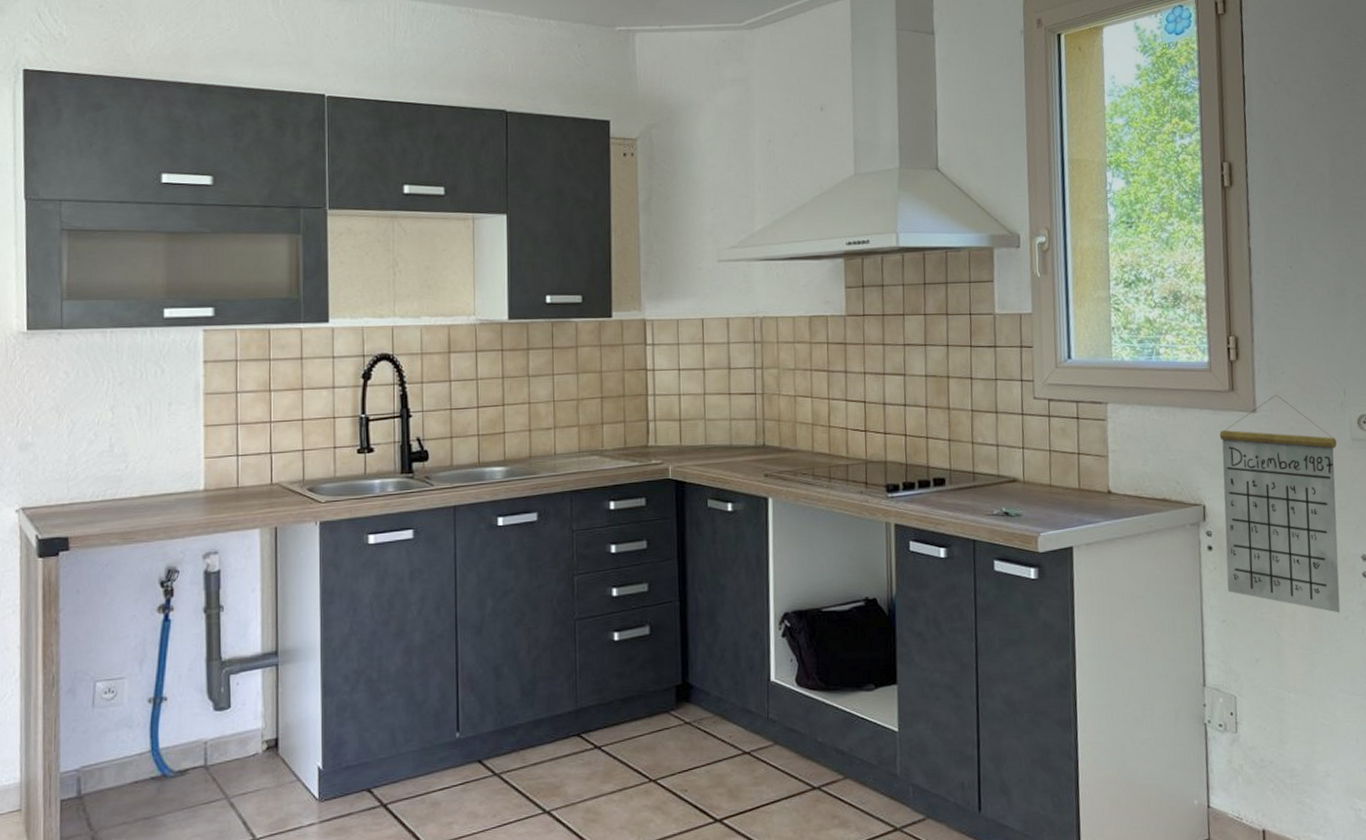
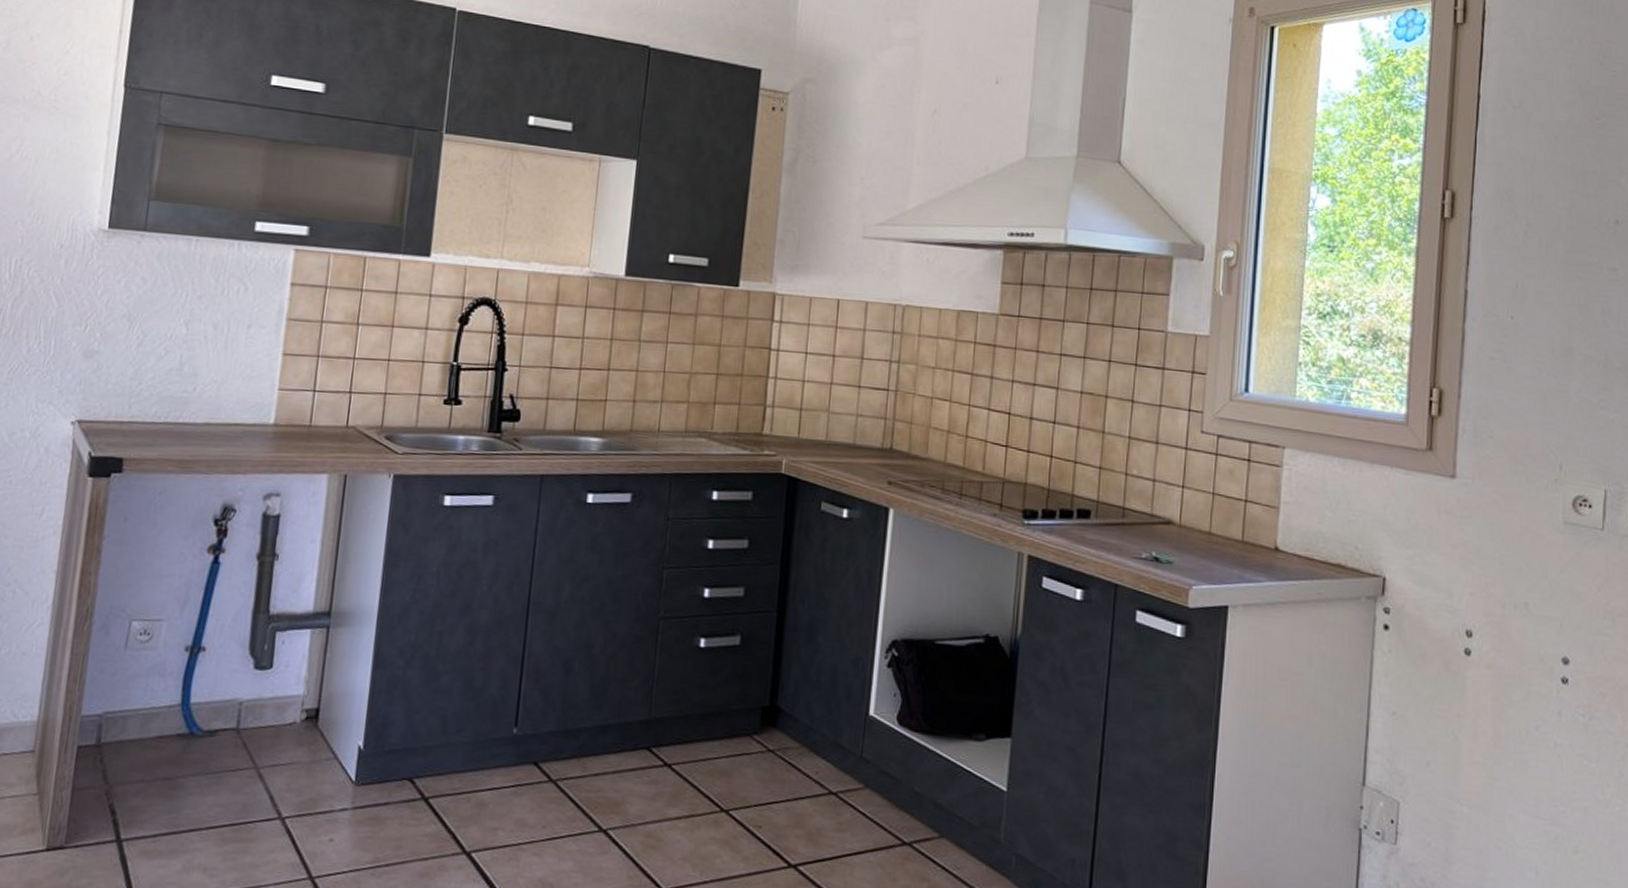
calendar: present [1219,394,1341,613] -> none [1401,460,1546,721]

